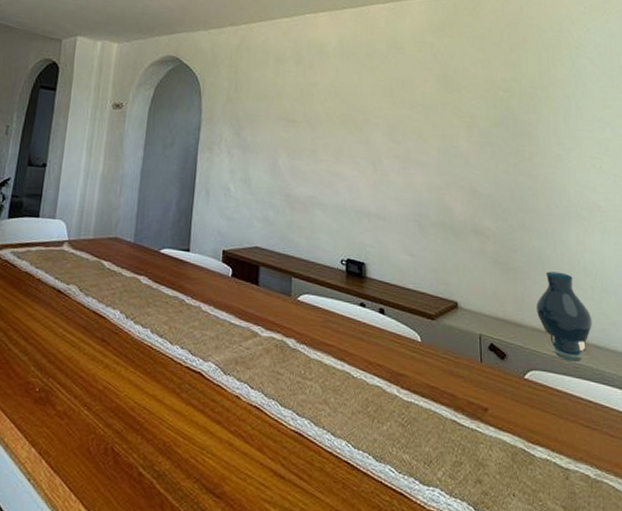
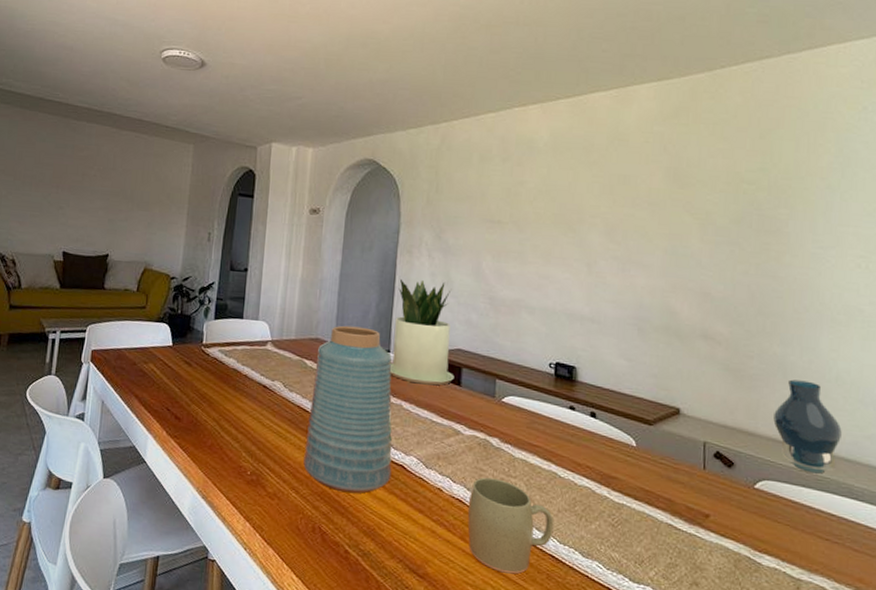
vase: none [97,223,191,407] -> present [303,325,392,494]
planter: none [189,175,252,286] -> present [389,278,455,386]
mug: none [265,381,349,486] -> present [467,477,554,574]

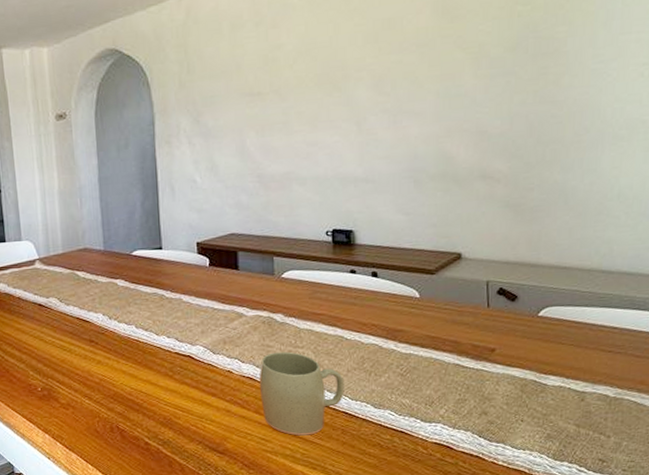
vase: present [303,325,392,494] -> none [88,228,180,391]
planter: present [389,278,455,386] -> none [162,168,231,276]
vase: present [773,379,842,474] -> none [555,203,624,292]

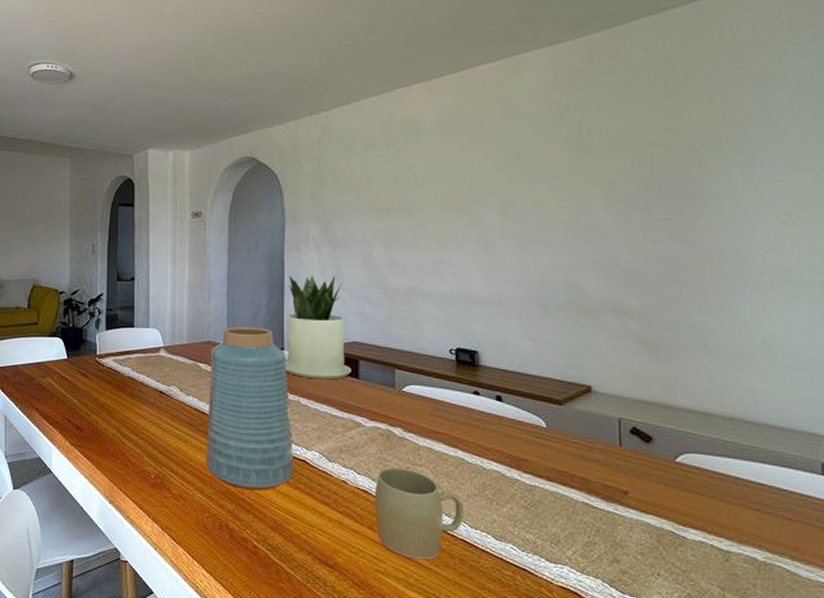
vase: none [88,228,180,391] -> present [206,326,295,491]
planter: none [162,168,231,276] -> present [284,275,352,380]

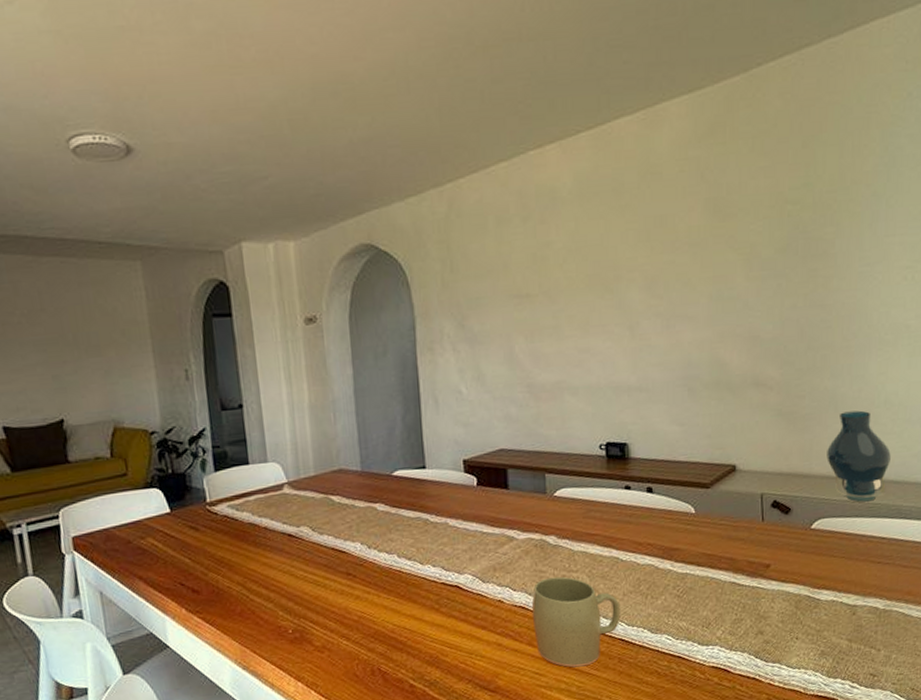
vase: present [206,326,295,491] -> none [344,446,447,628]
planter: present [284,275,352,380] -> none [424,377,500,497]
vase: none [694,348,770,444] -> present [827,410,891,503]

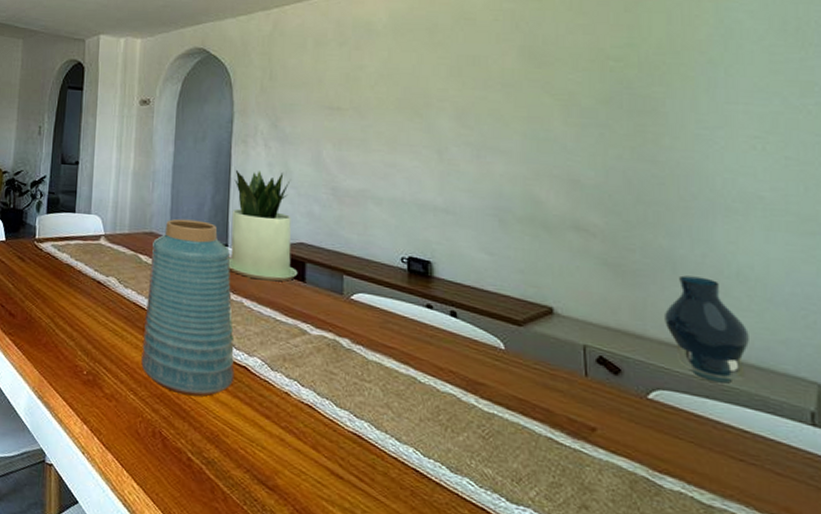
vase: none [344,446,447,628] -> present [141,218,235,397]
planter: none [424,377,500,497] -> present [228,169,298,282]
mug: present [531,576,621,668] -> none [318,381,416,490]

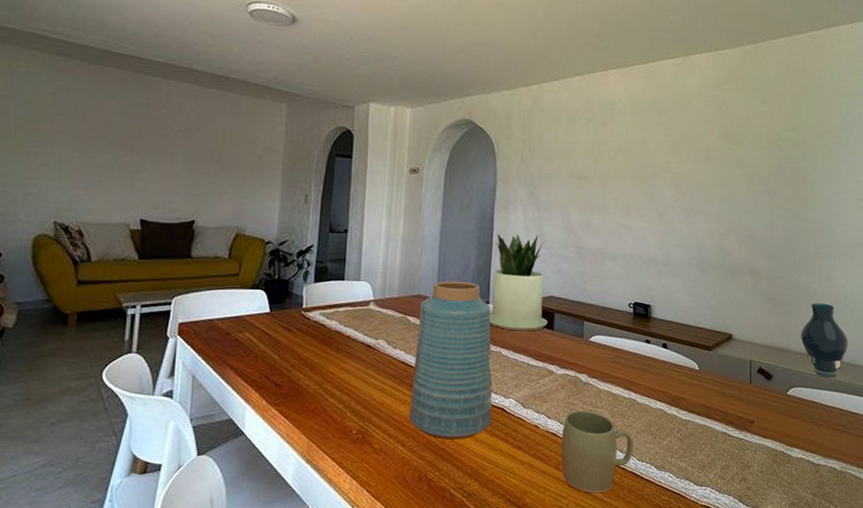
mug: none [318,381,416,490] -> present [561,410,634,493]

